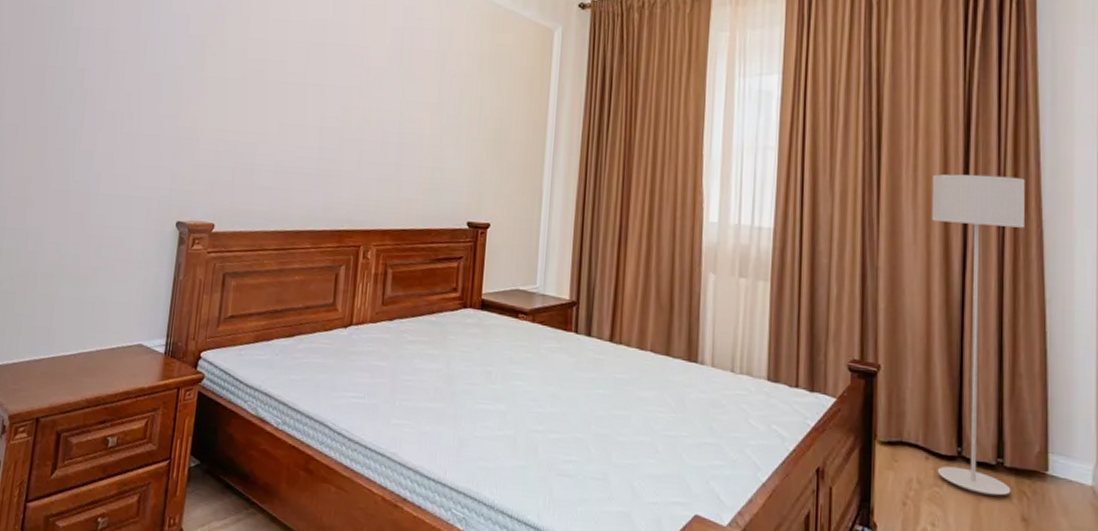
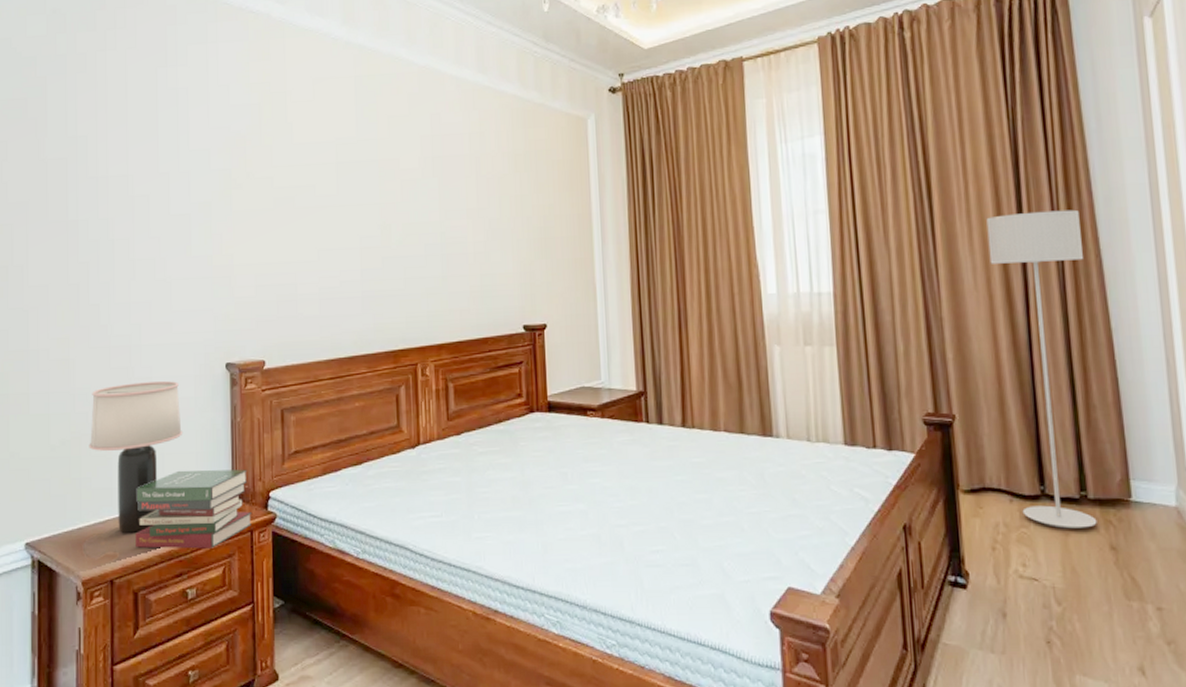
table lamp: none [34,229,129,375] -> present [89,381,183,533]
books: none [65,319,183,400] -> present [135,469,252,549]

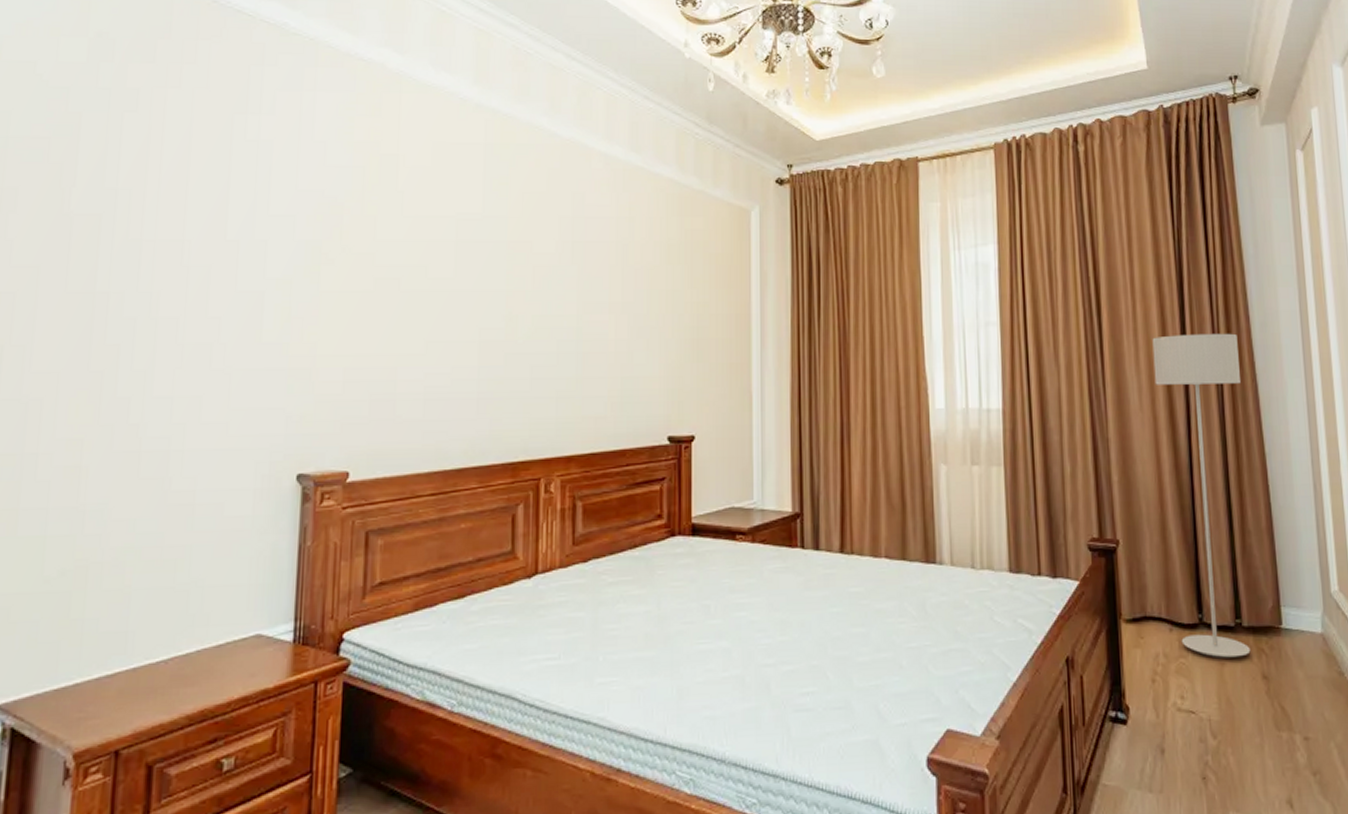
table lamp: present [89,381,183,533] -> none [99,495,233,689]
books: present [135,469,252,549] -> none [155,605,317,708]

